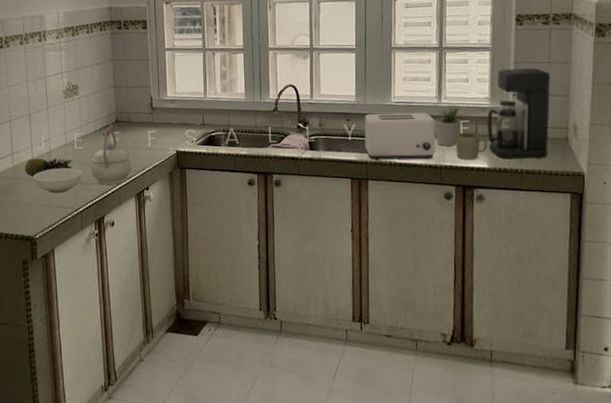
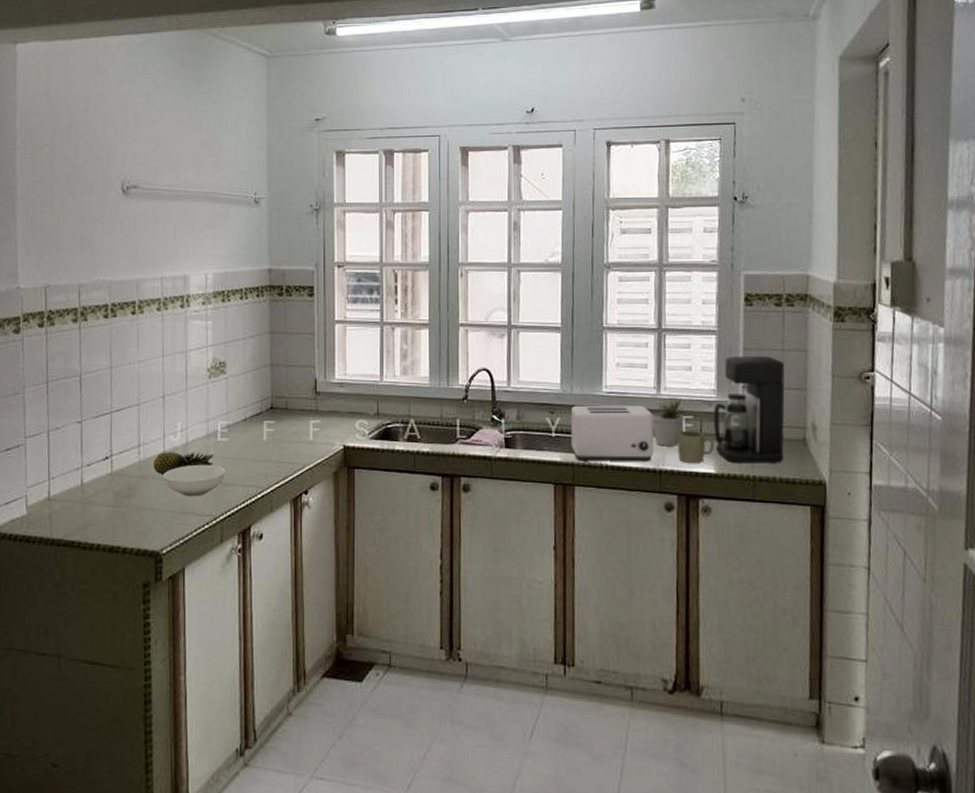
kettle: present [90,124,132,185] -> none [236,411,288,487]

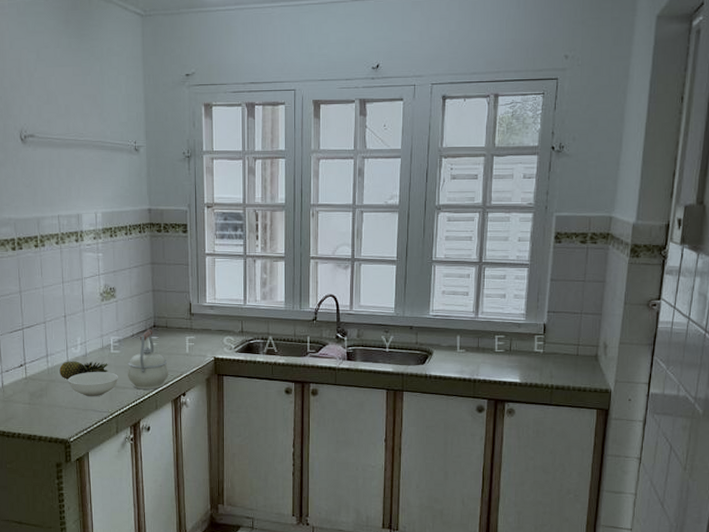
kettle: none [236,411,288,487] -> present [127,329,169,390]
toaster: present [570,405,656,462] -> none [402,326,473,373]
potted plant: present [652,397,685,447] -> none [470,320,498,360]
mug: present [677,431,715,463] -> none [490,348,521,374]
coffee maker: present [713,355,785,463] -> none [521,285,585,374]

